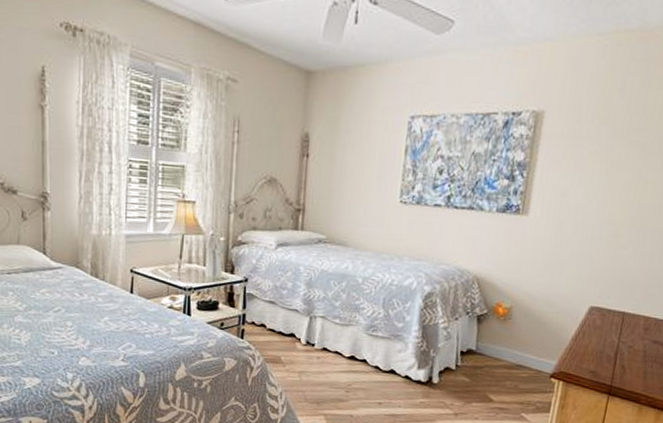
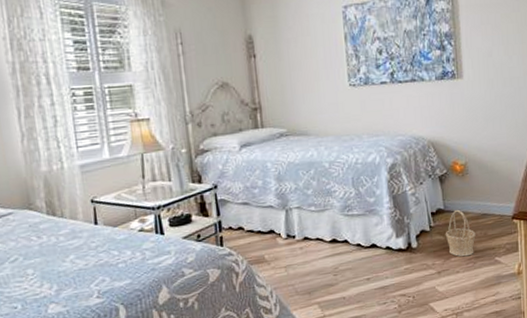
basket: none [470,354,506,405] -> present [445,209,476,257]

